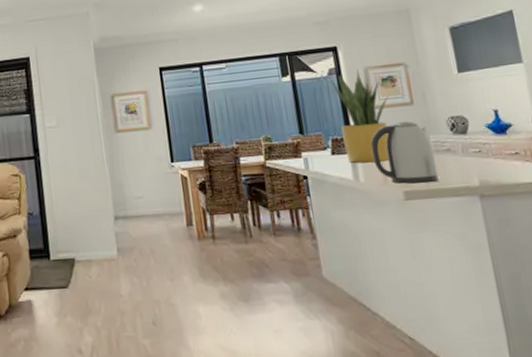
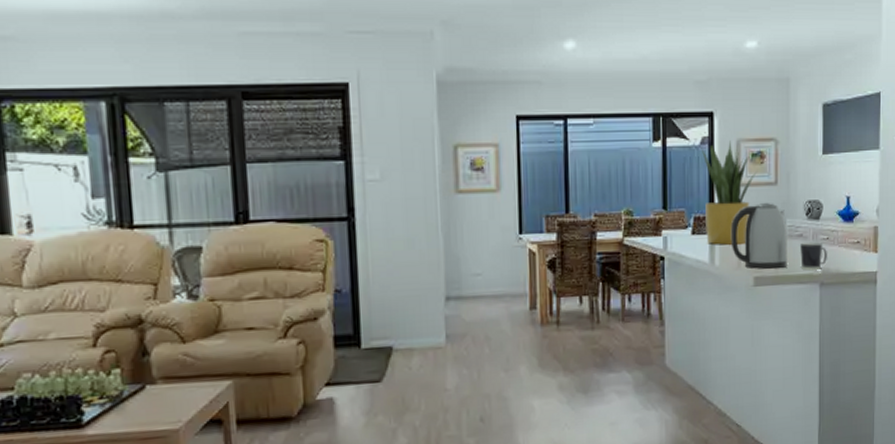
mug: none [449,155,483,183] -> present [800,242,827,270]

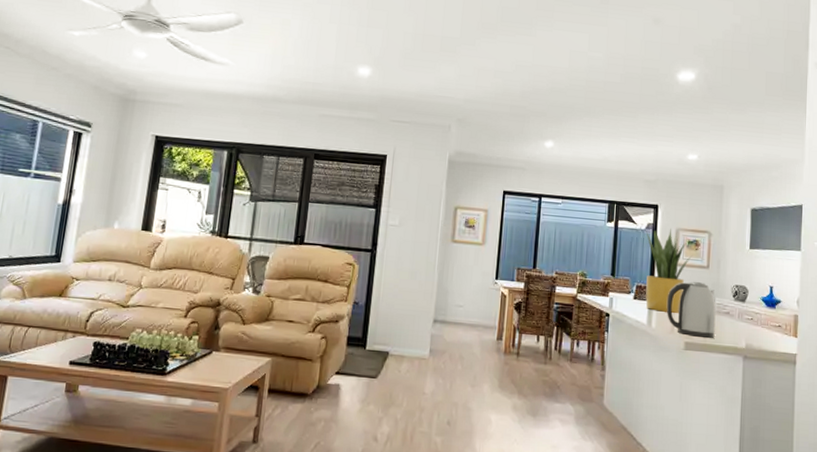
mug: present [800,242,827,270] -> none [727,319,751,344]

